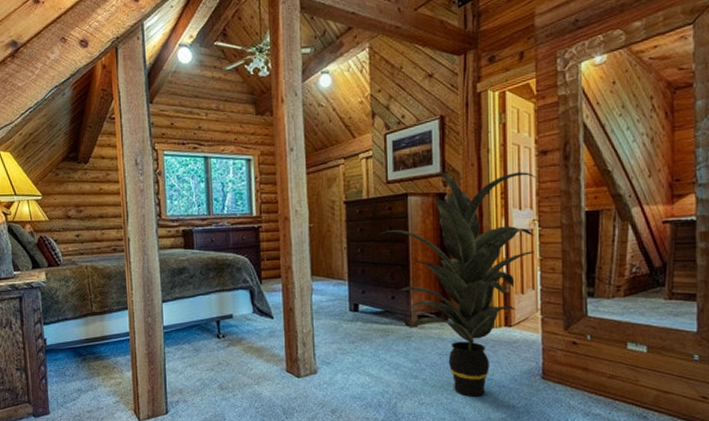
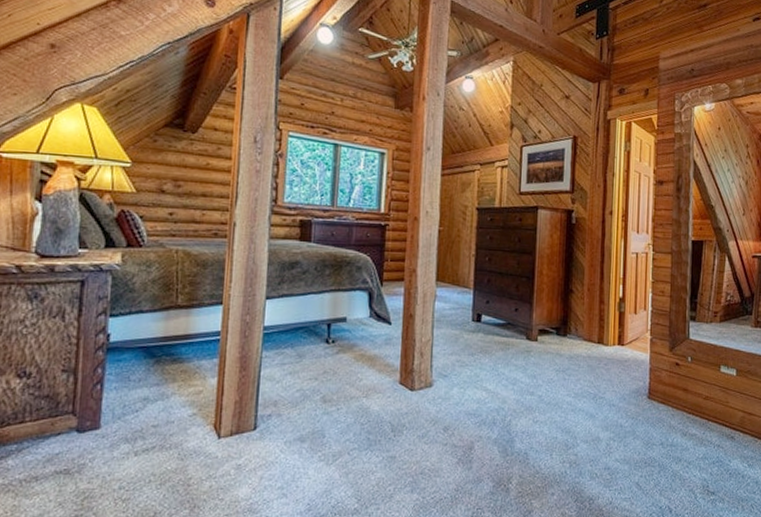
indoor plant: present [380,171,538,397] -> none [509,188,655,415]

